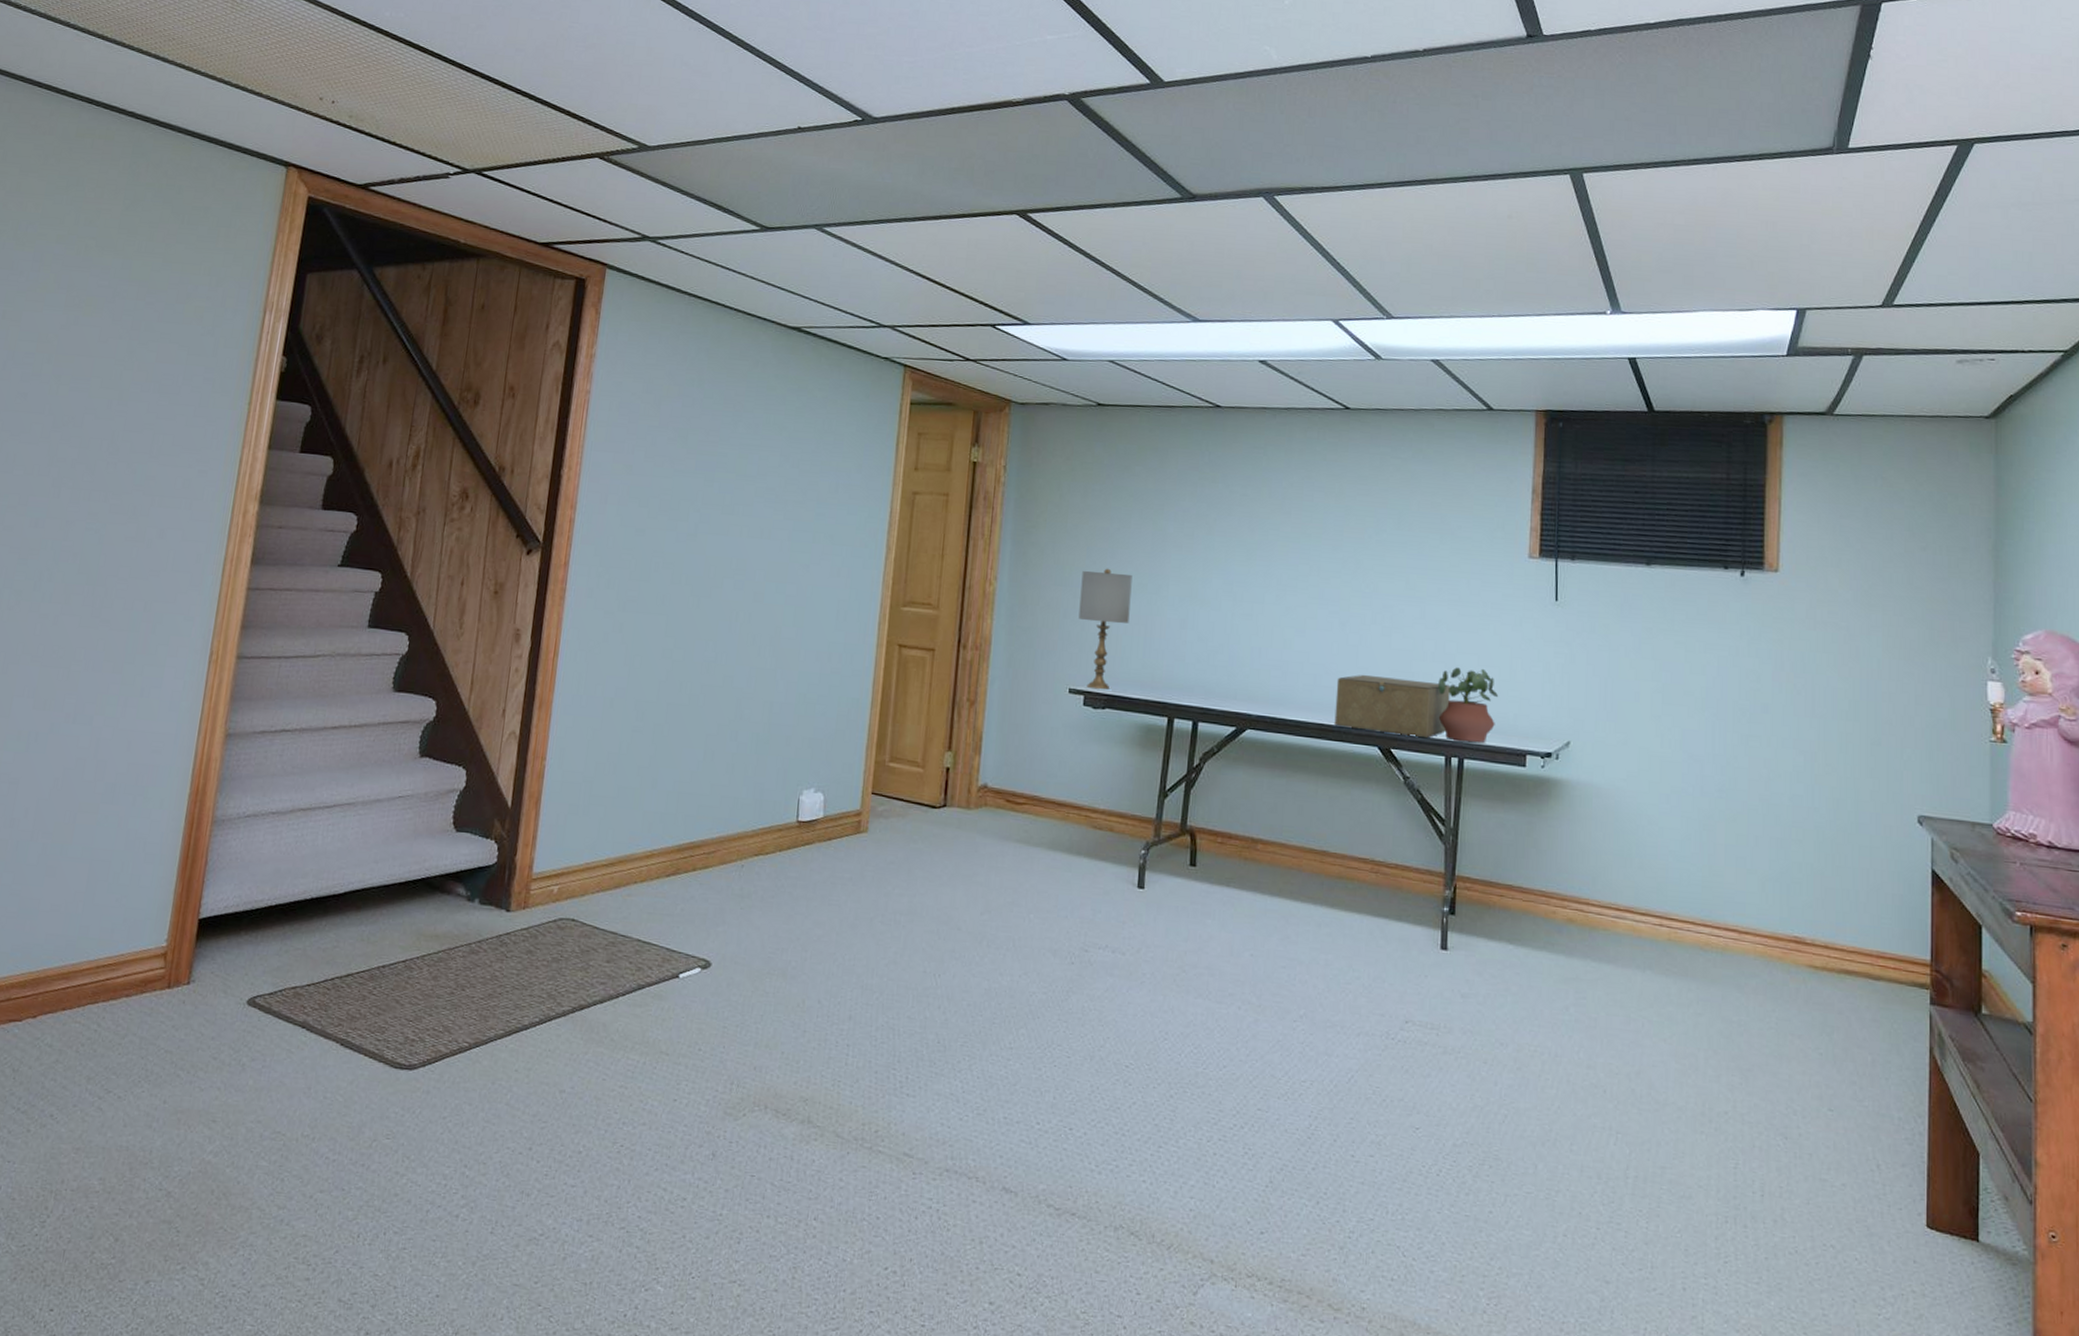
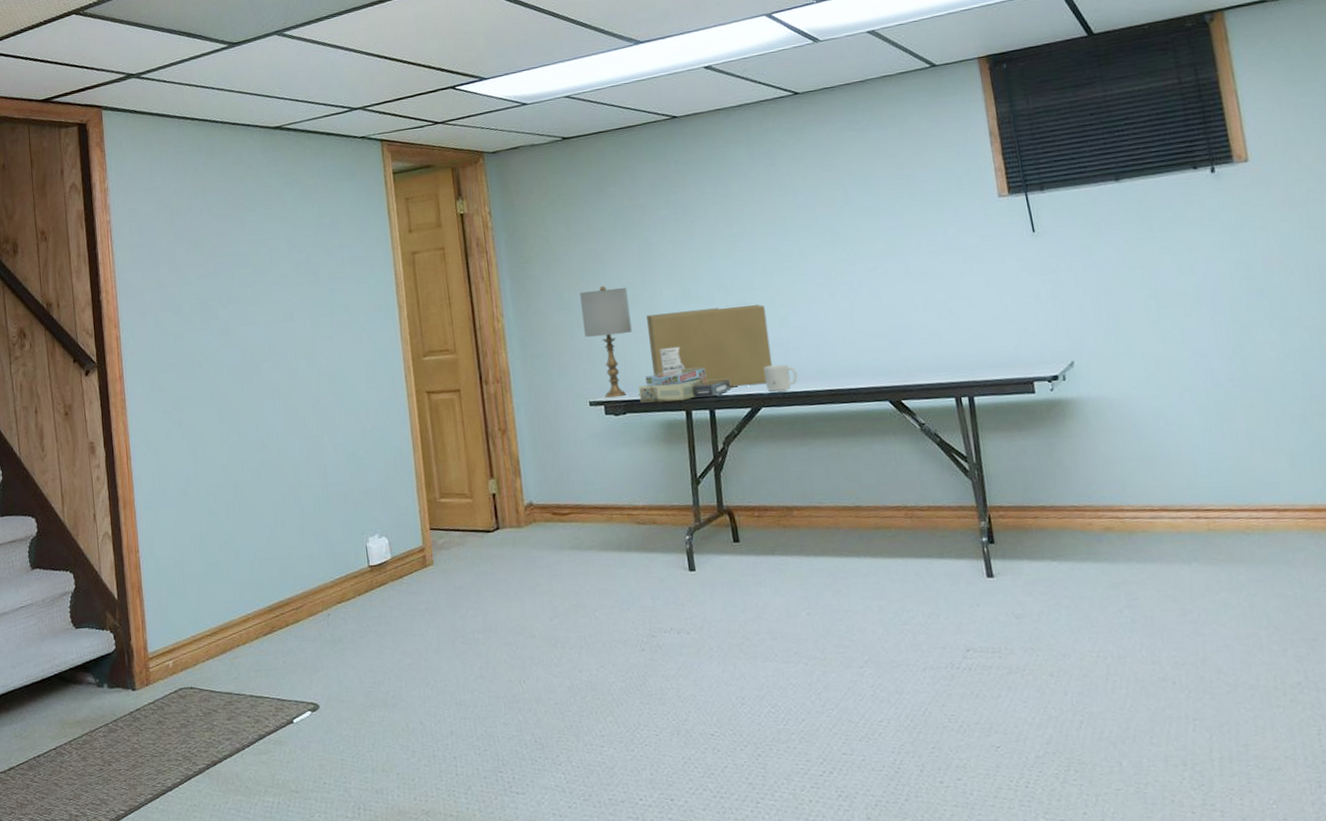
board game: none [1122,671,1221,709] -> present [638,367,732,403]
box: none [1141,609,1271,705] -> present [646,304,773,388]
mug: none [1256,686,1291,716] -> present [763,364,798,392]
decorative box: present [1334,674,1450,738] -> none [837,330,951,389]
potted plant: present [1438,667,1499,743] -> none [934,309,998,381]

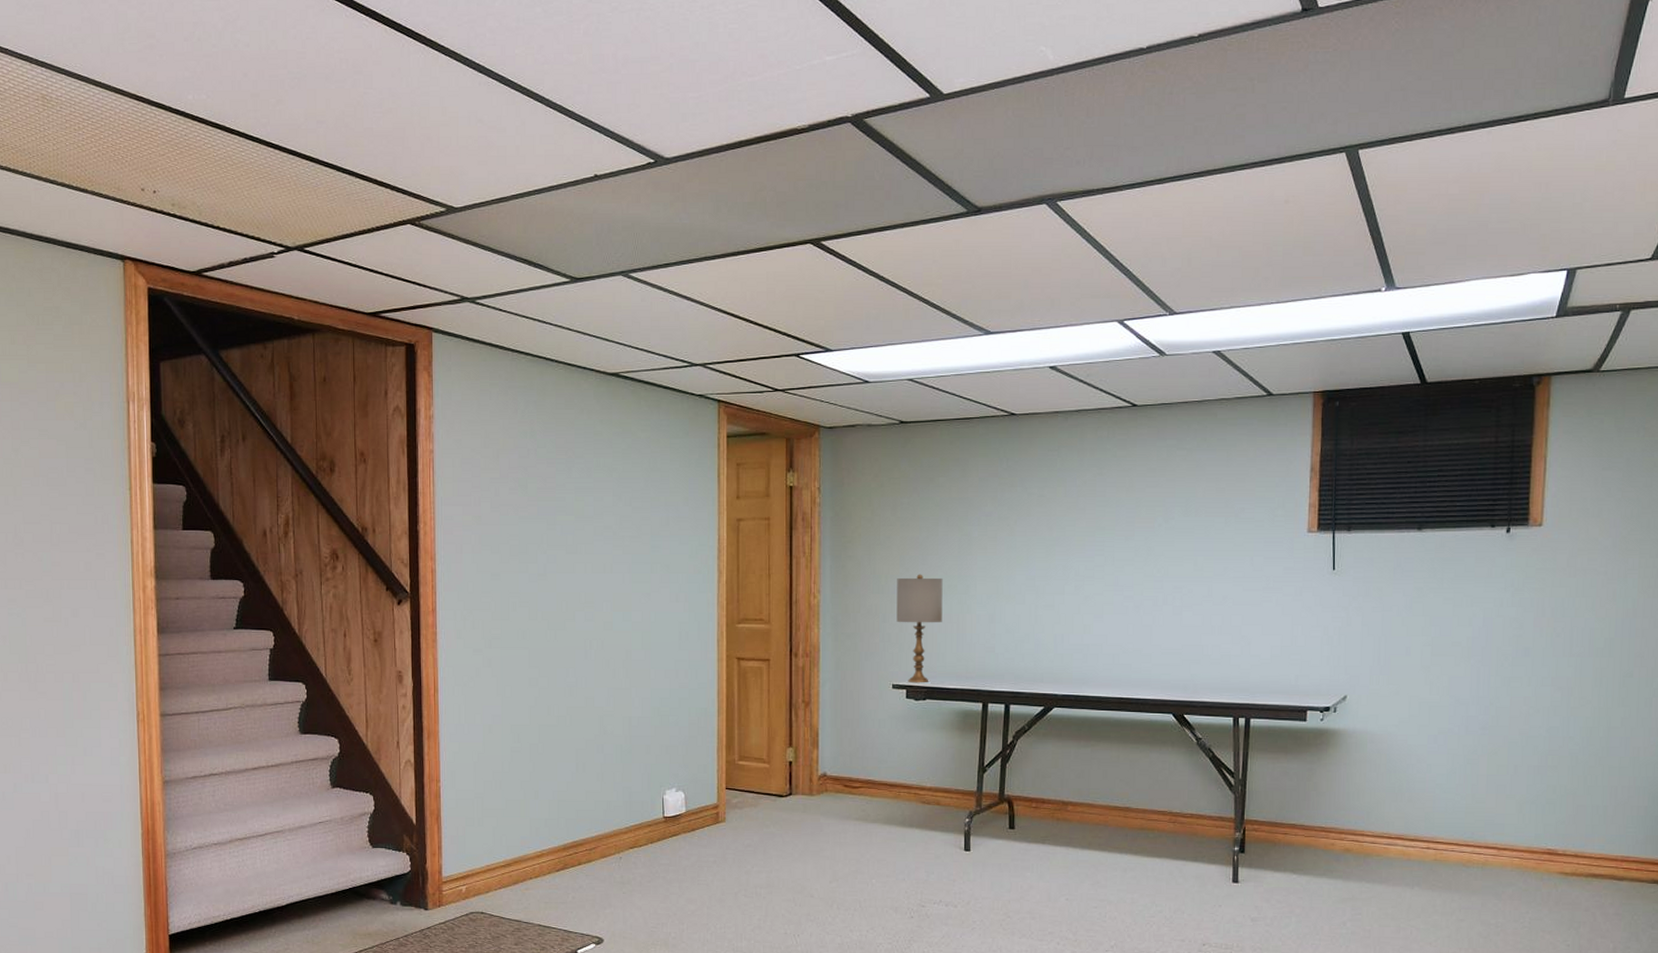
board game: present [638,367,732,403] -> none [940,662,1029,694]
box: present [646,304,773,388] -> none [956,608,1072,686]
mug: present [763,364,798,392] -> none [1061,669,1092,695]

